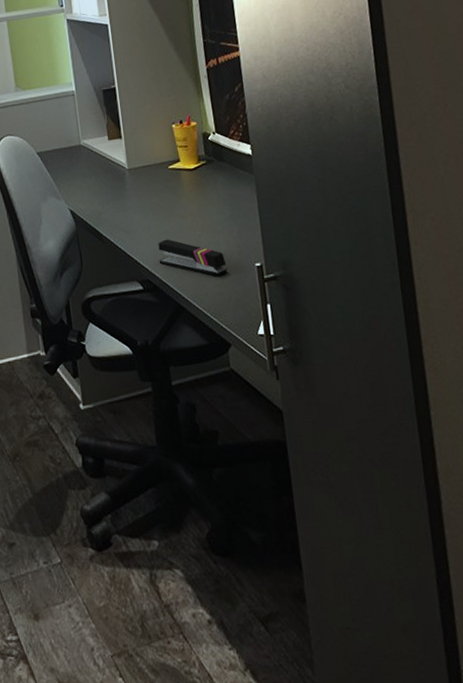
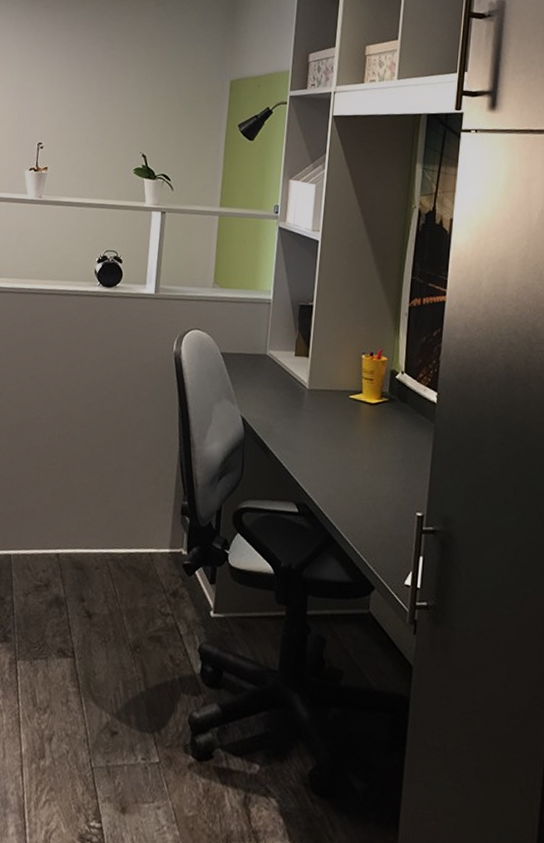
stapler: present [158,239,228,276] -> none [320,467,388,517]

